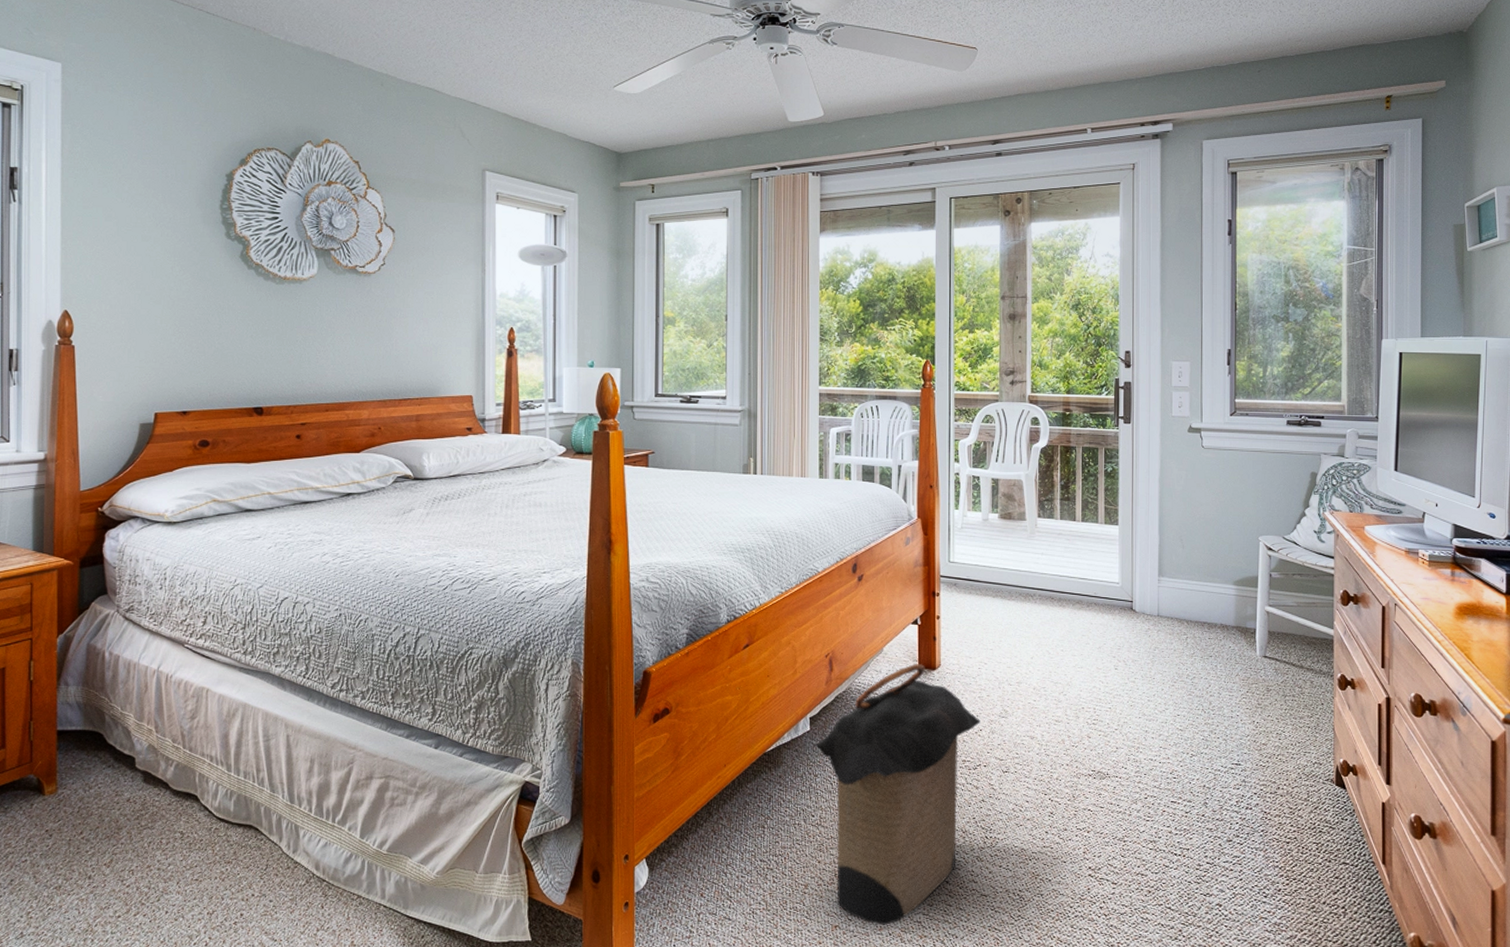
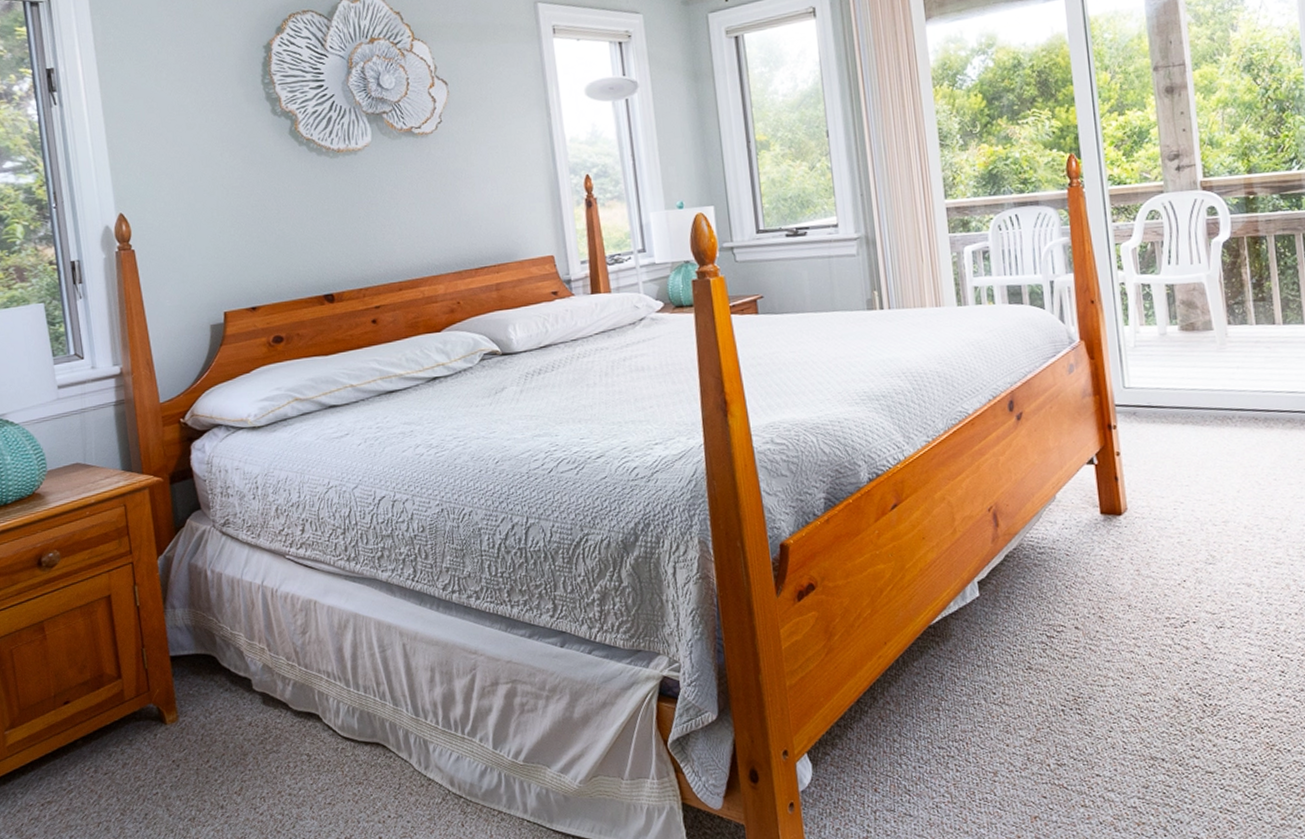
laundry hamper: present [814,664,980,925] -> none [986,510,1183,813]

